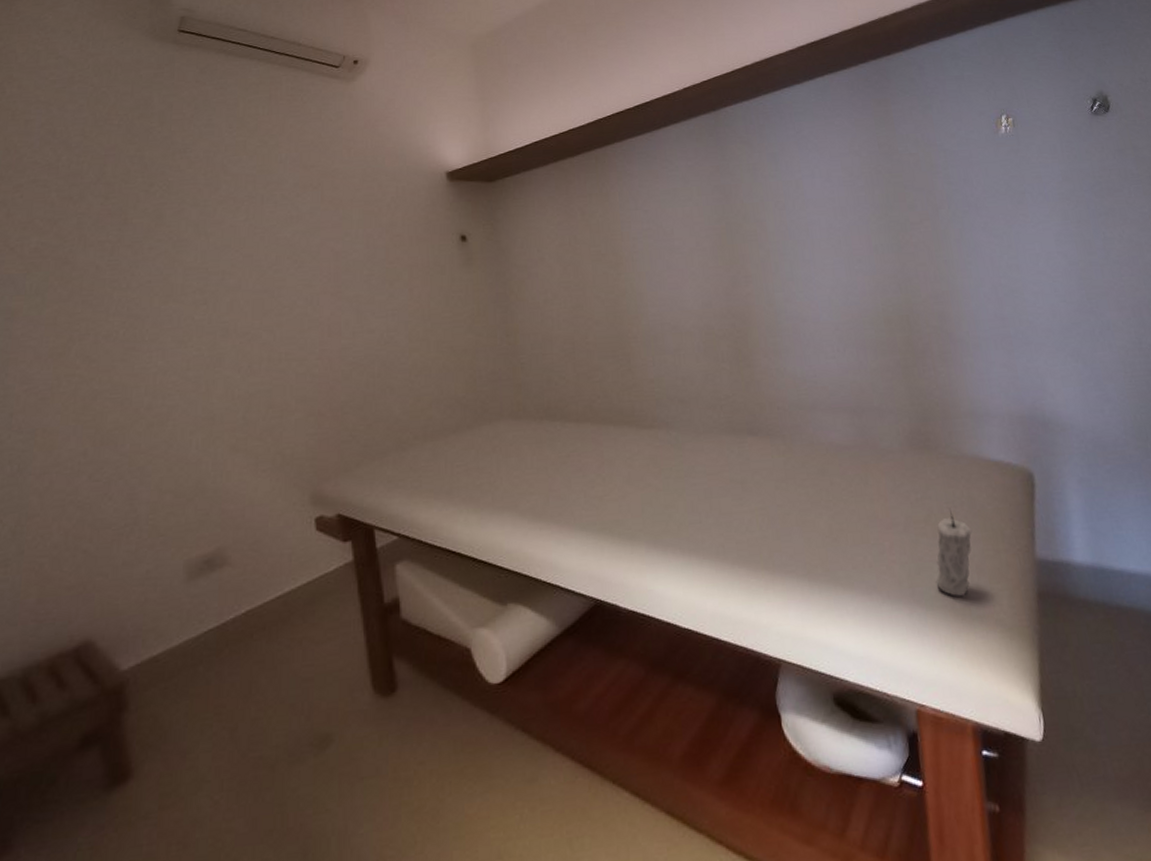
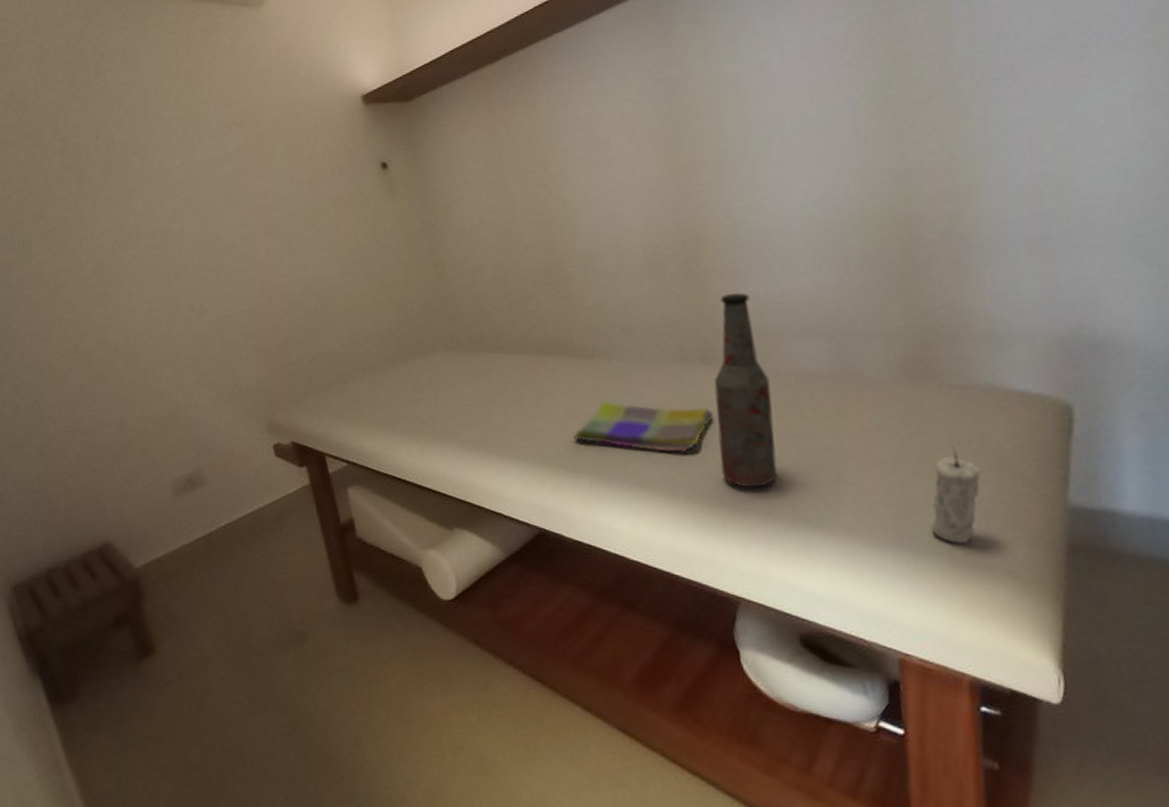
dish towel: none [631,469,758,519] -> present [573,401,713,453]
bottle: none [758,372,813,551] -> present [714,293,778,488]

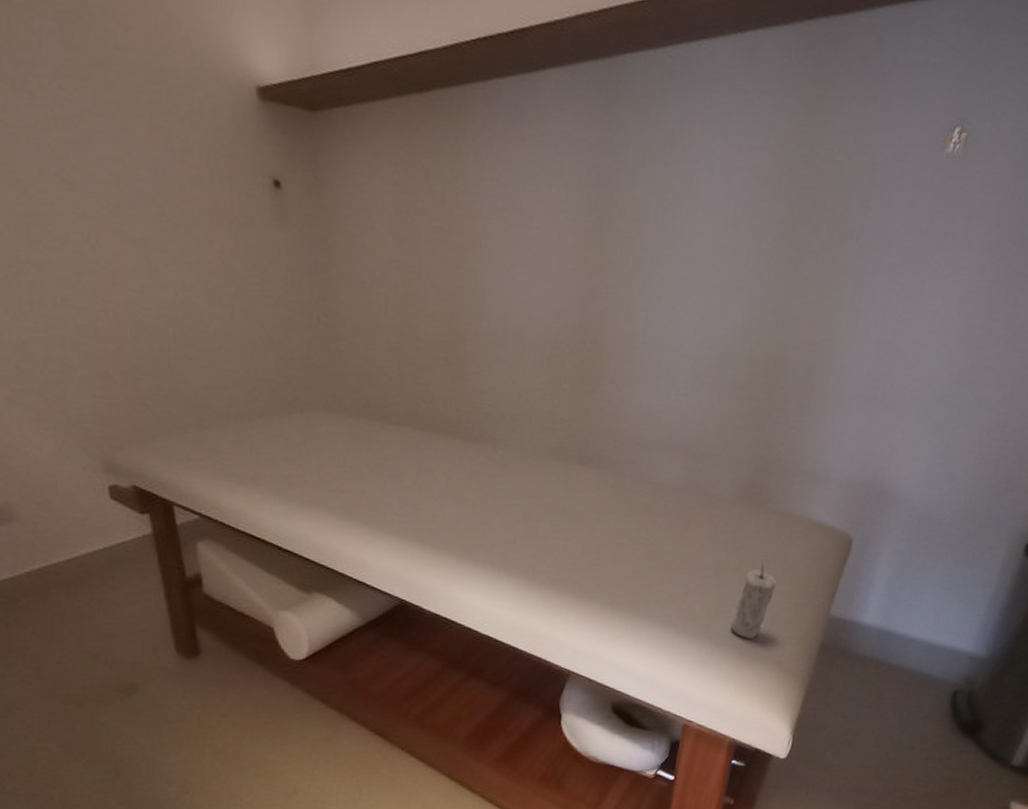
dish towel: present [573,401,713,453] -> none [446,486,579,543]
bottle: present [714,293,778,488] -> none [576,401,634,580]

